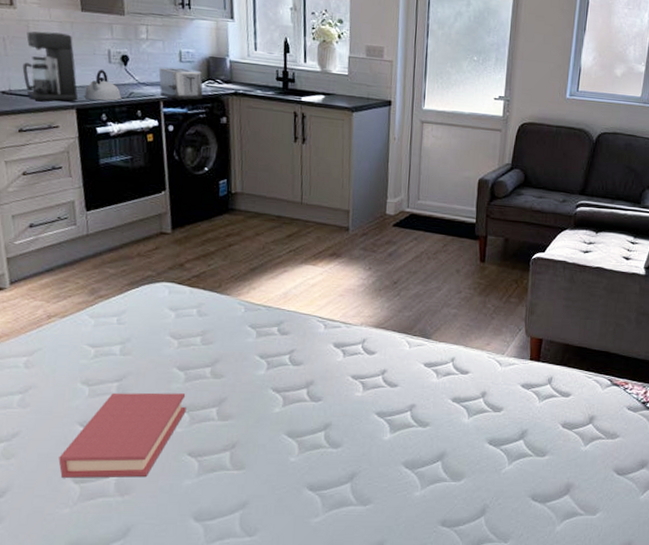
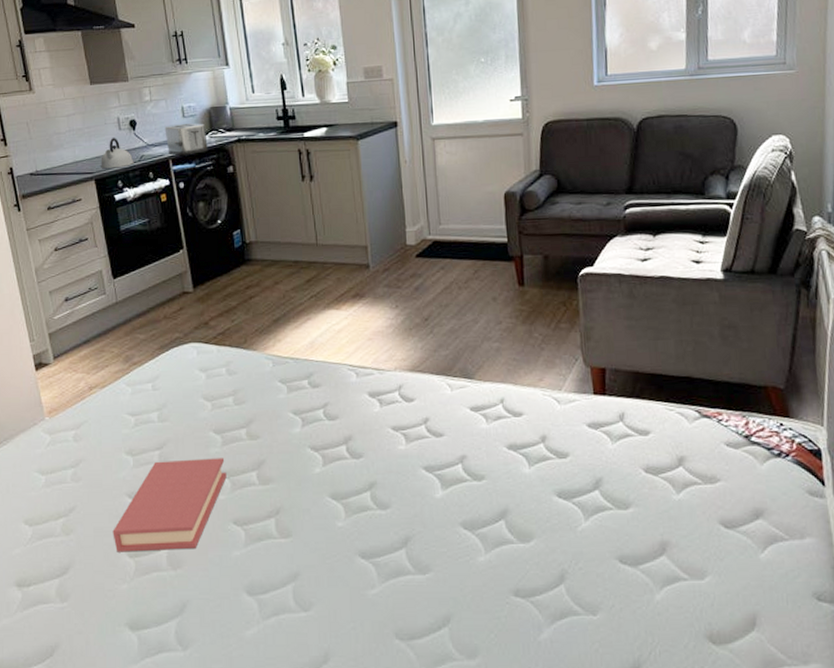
coffee maker: present [22,31,79,102] -> none [45,108,96,178]

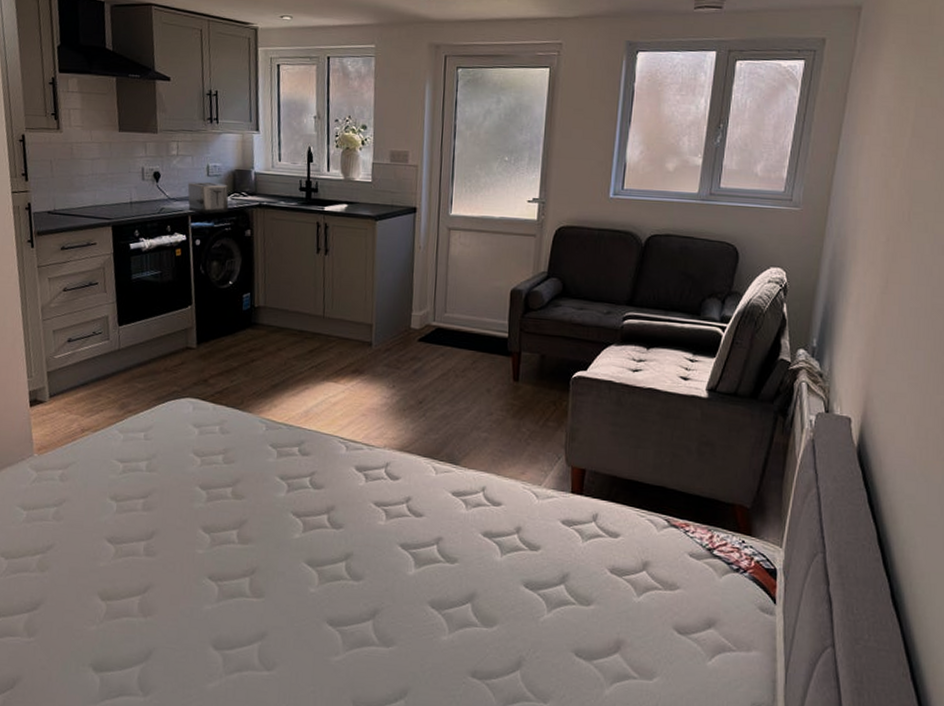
kettle: present [101,138,134,169] -> none [119,187,154,218]
book: present [112,458,227,552] -> none [87,509,208,598]

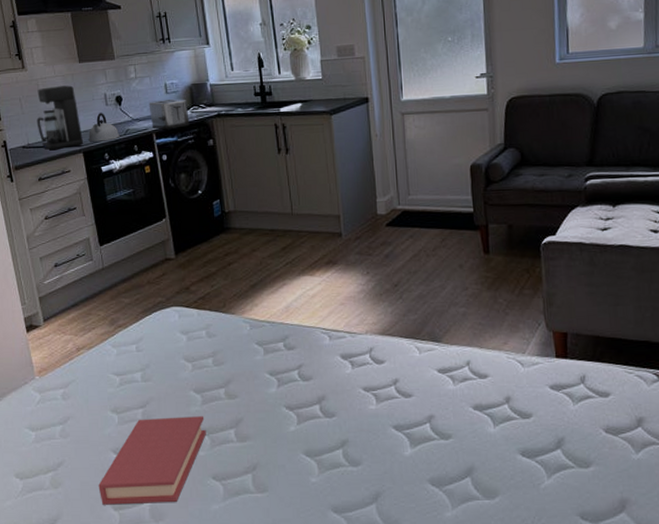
coffee maker: none [66,152,114,220] -> present [36,85,84,151]
book: none [87,509,208,598] -> present [98,416,206,505]
kettle: none [119,187,154,218] -> present [88,113,120,142]

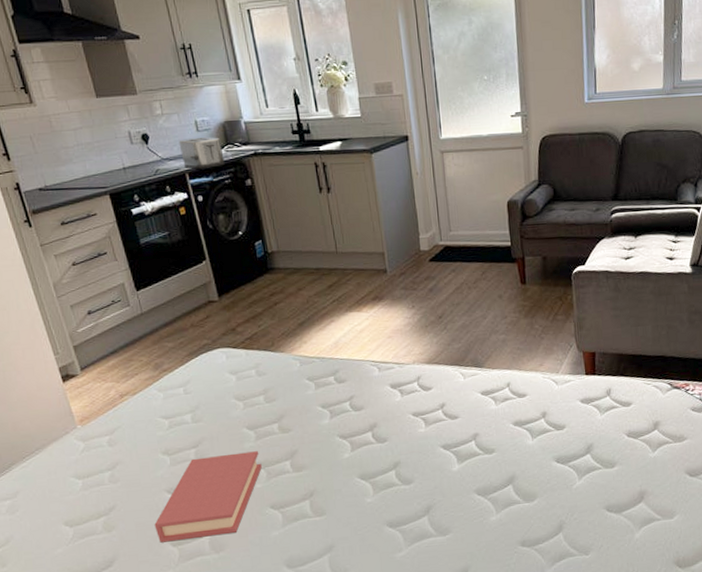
coffee maker: present [36,85,84,151] -> none [50,122,110,193]
kettle: present [88,113,120,142] -> none [114,152,150,183]

